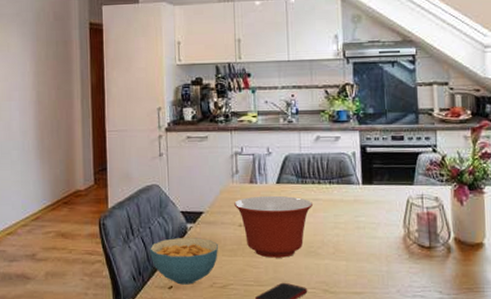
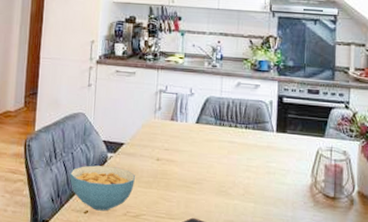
mixing bowl: present [234,195,313,258] -> none [154,133,228,194]

